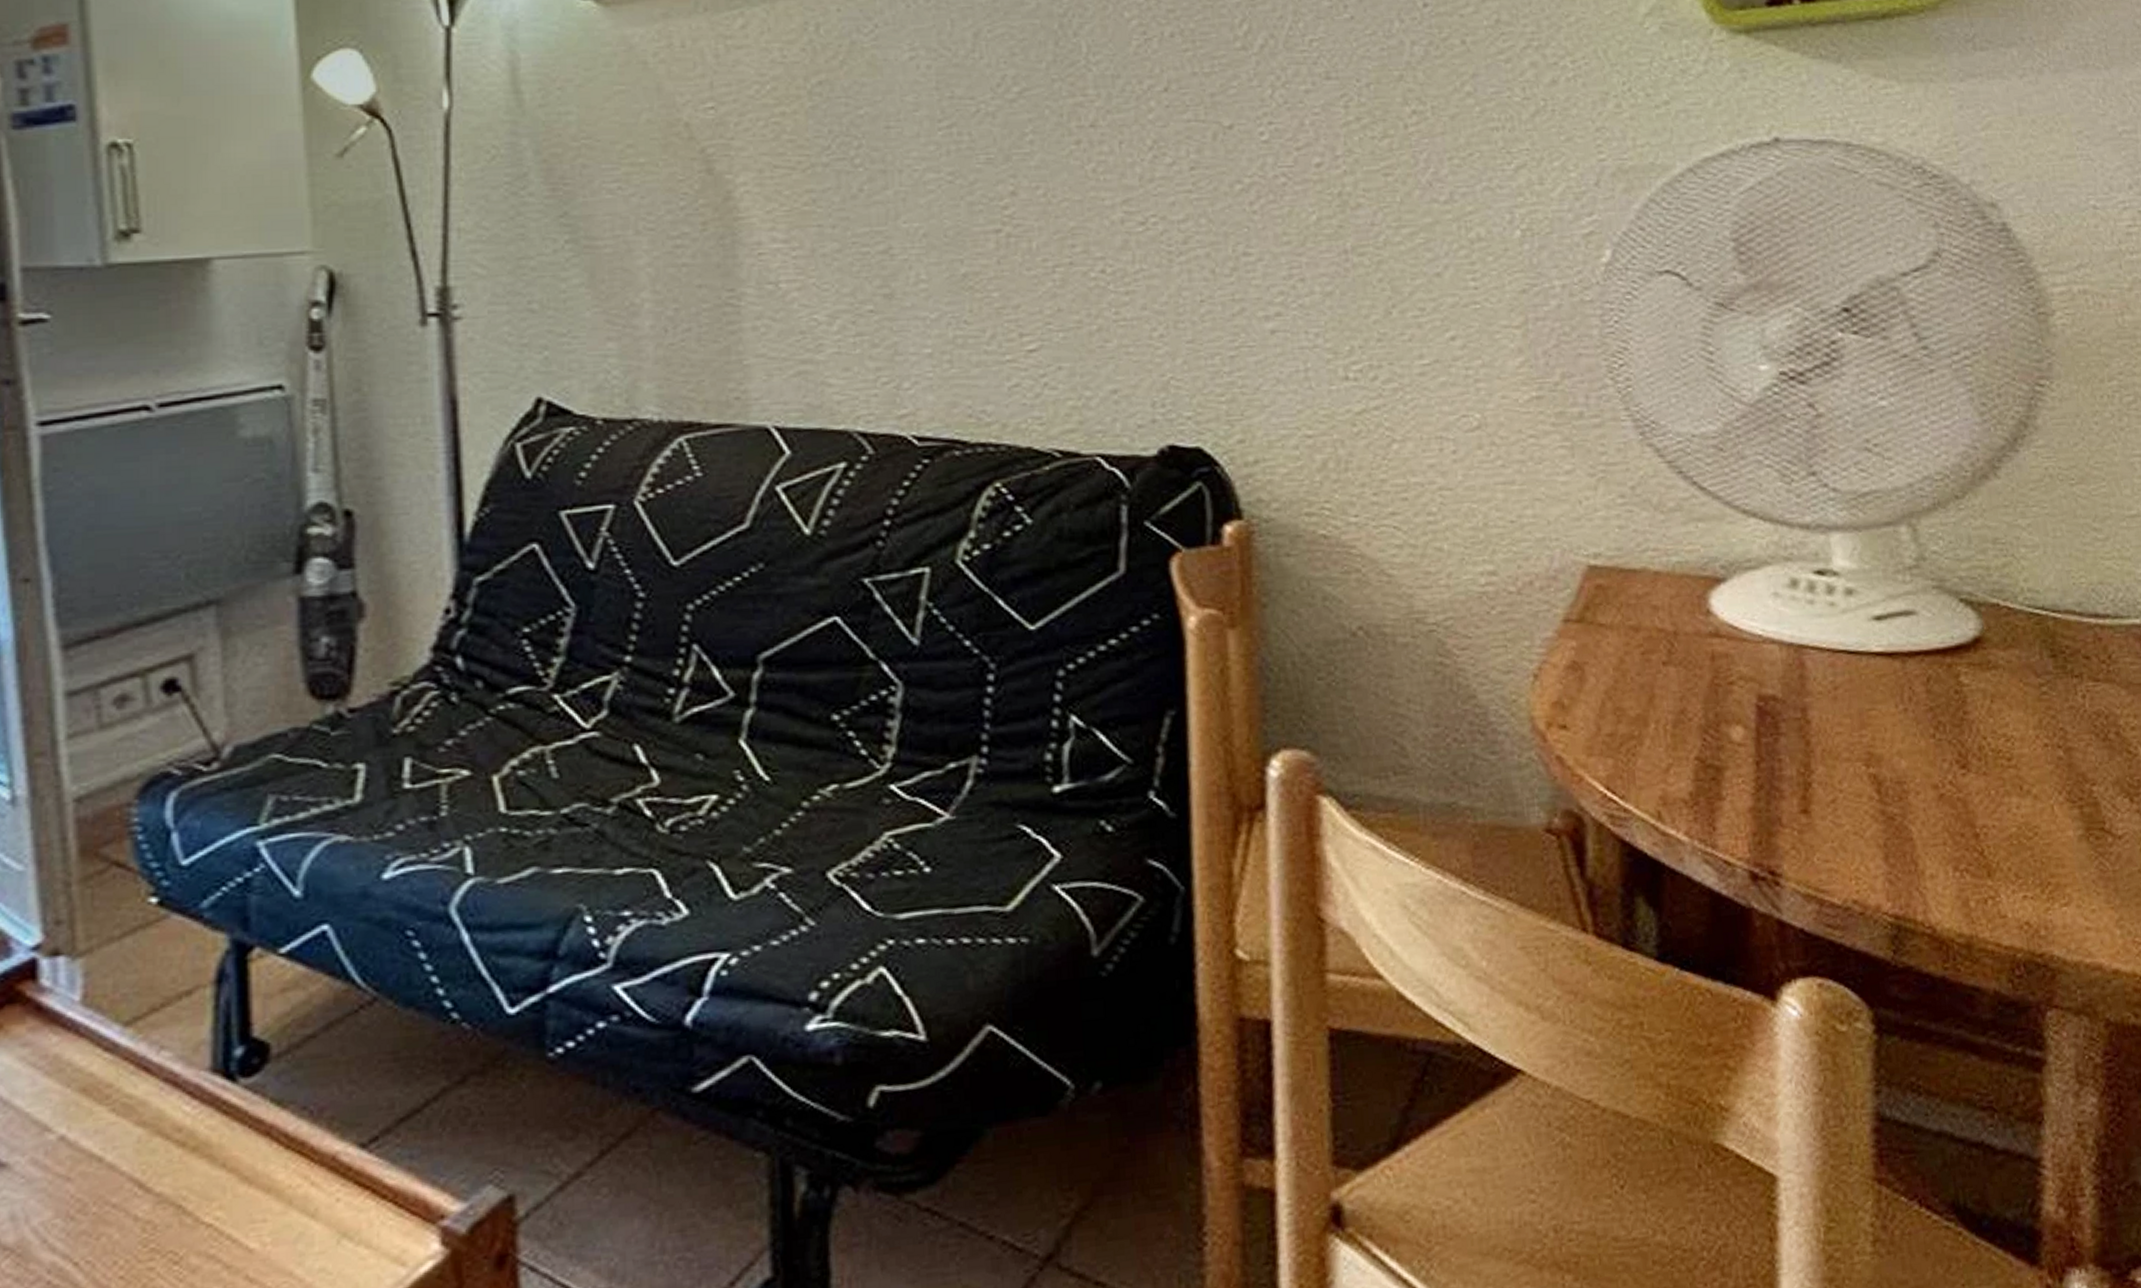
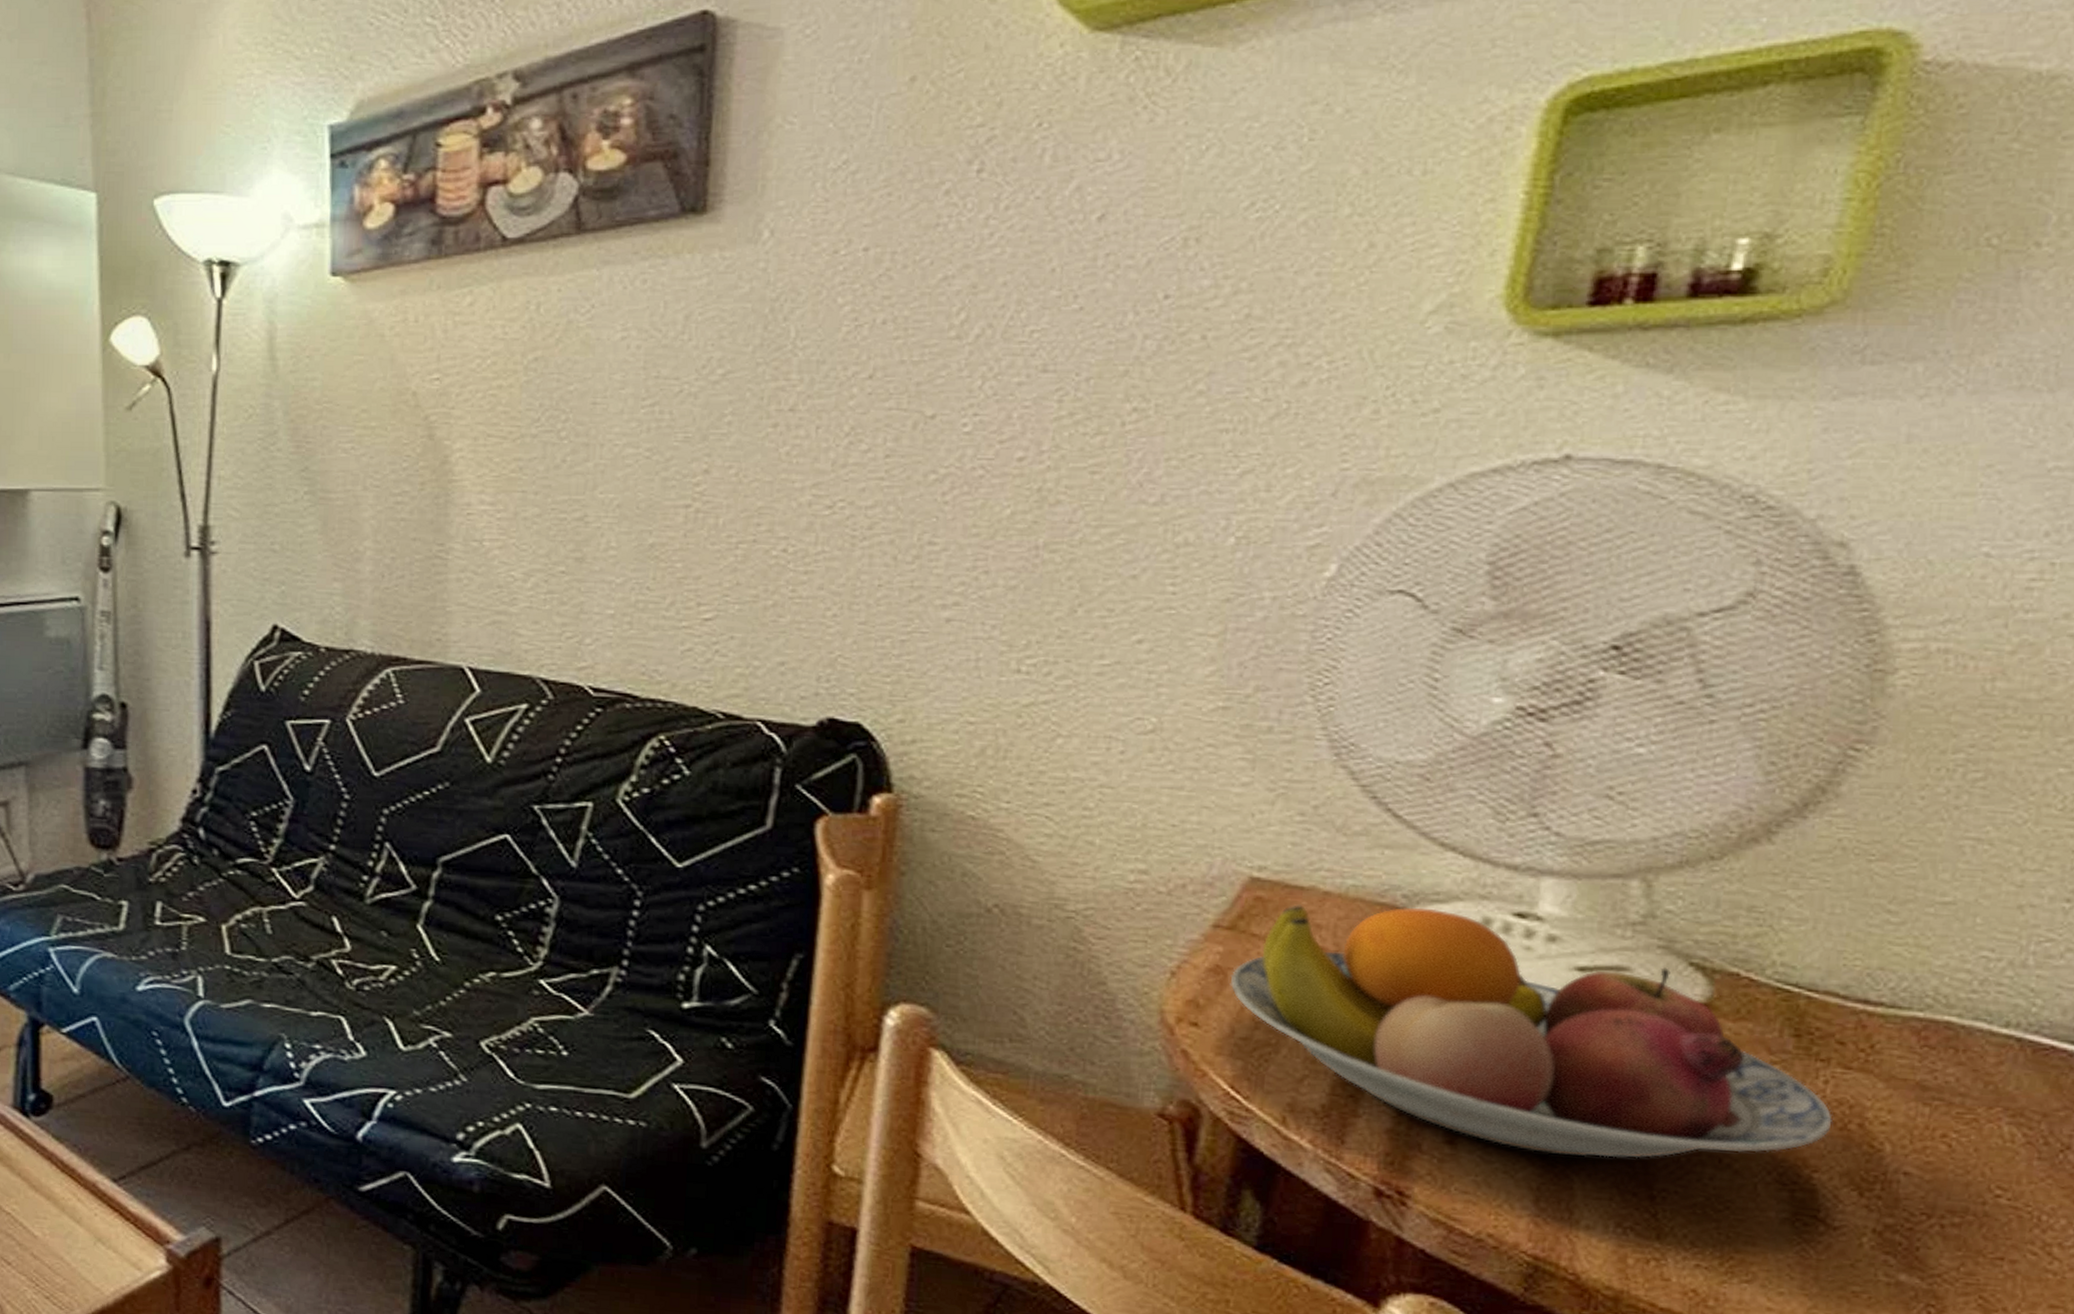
fruit bowl: none [1587,575,2097,808] -> present [1229,904,1833,1159]

